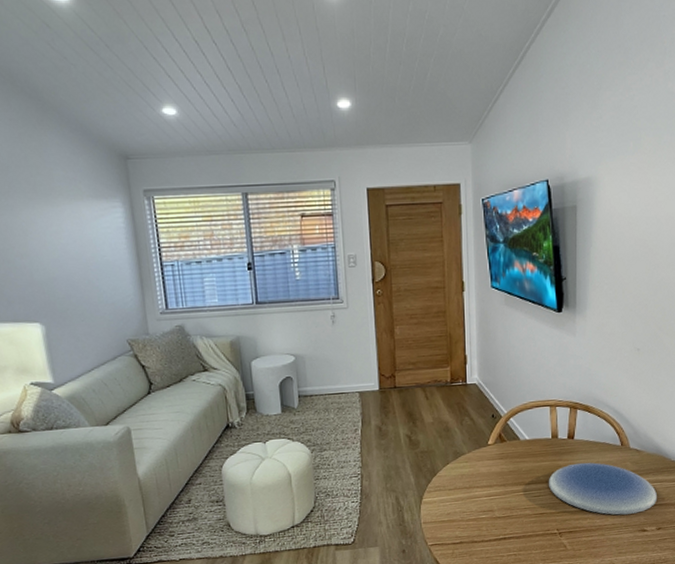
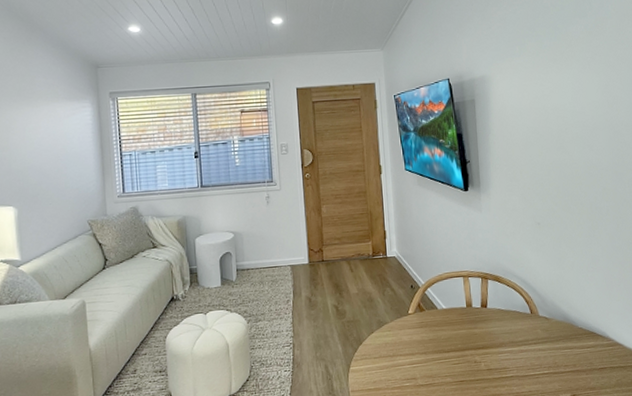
plate: present [549,462,658,515] -> none [466,330,570,382]

